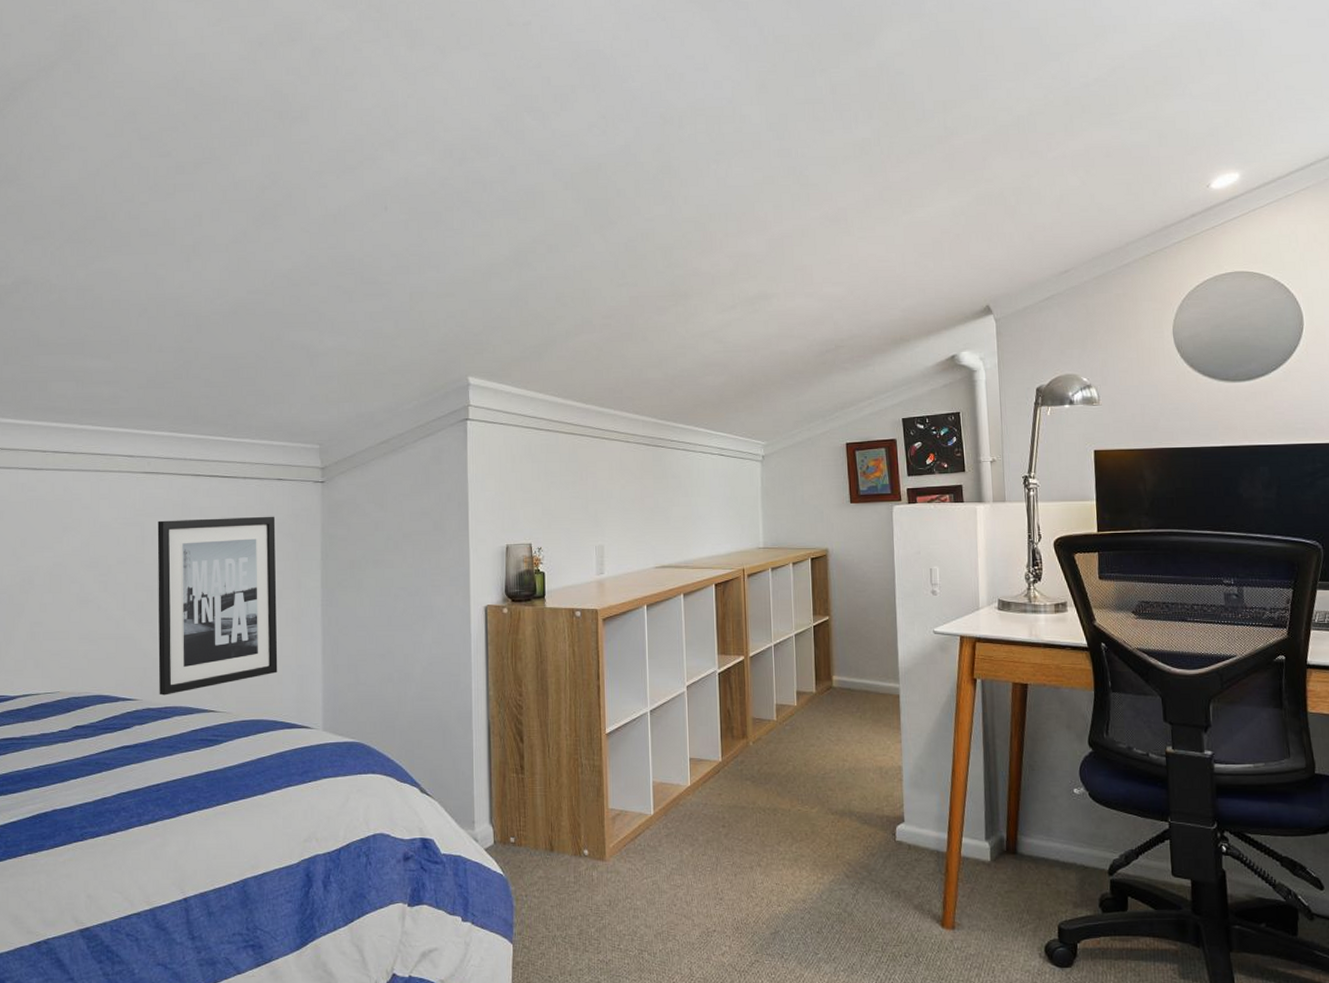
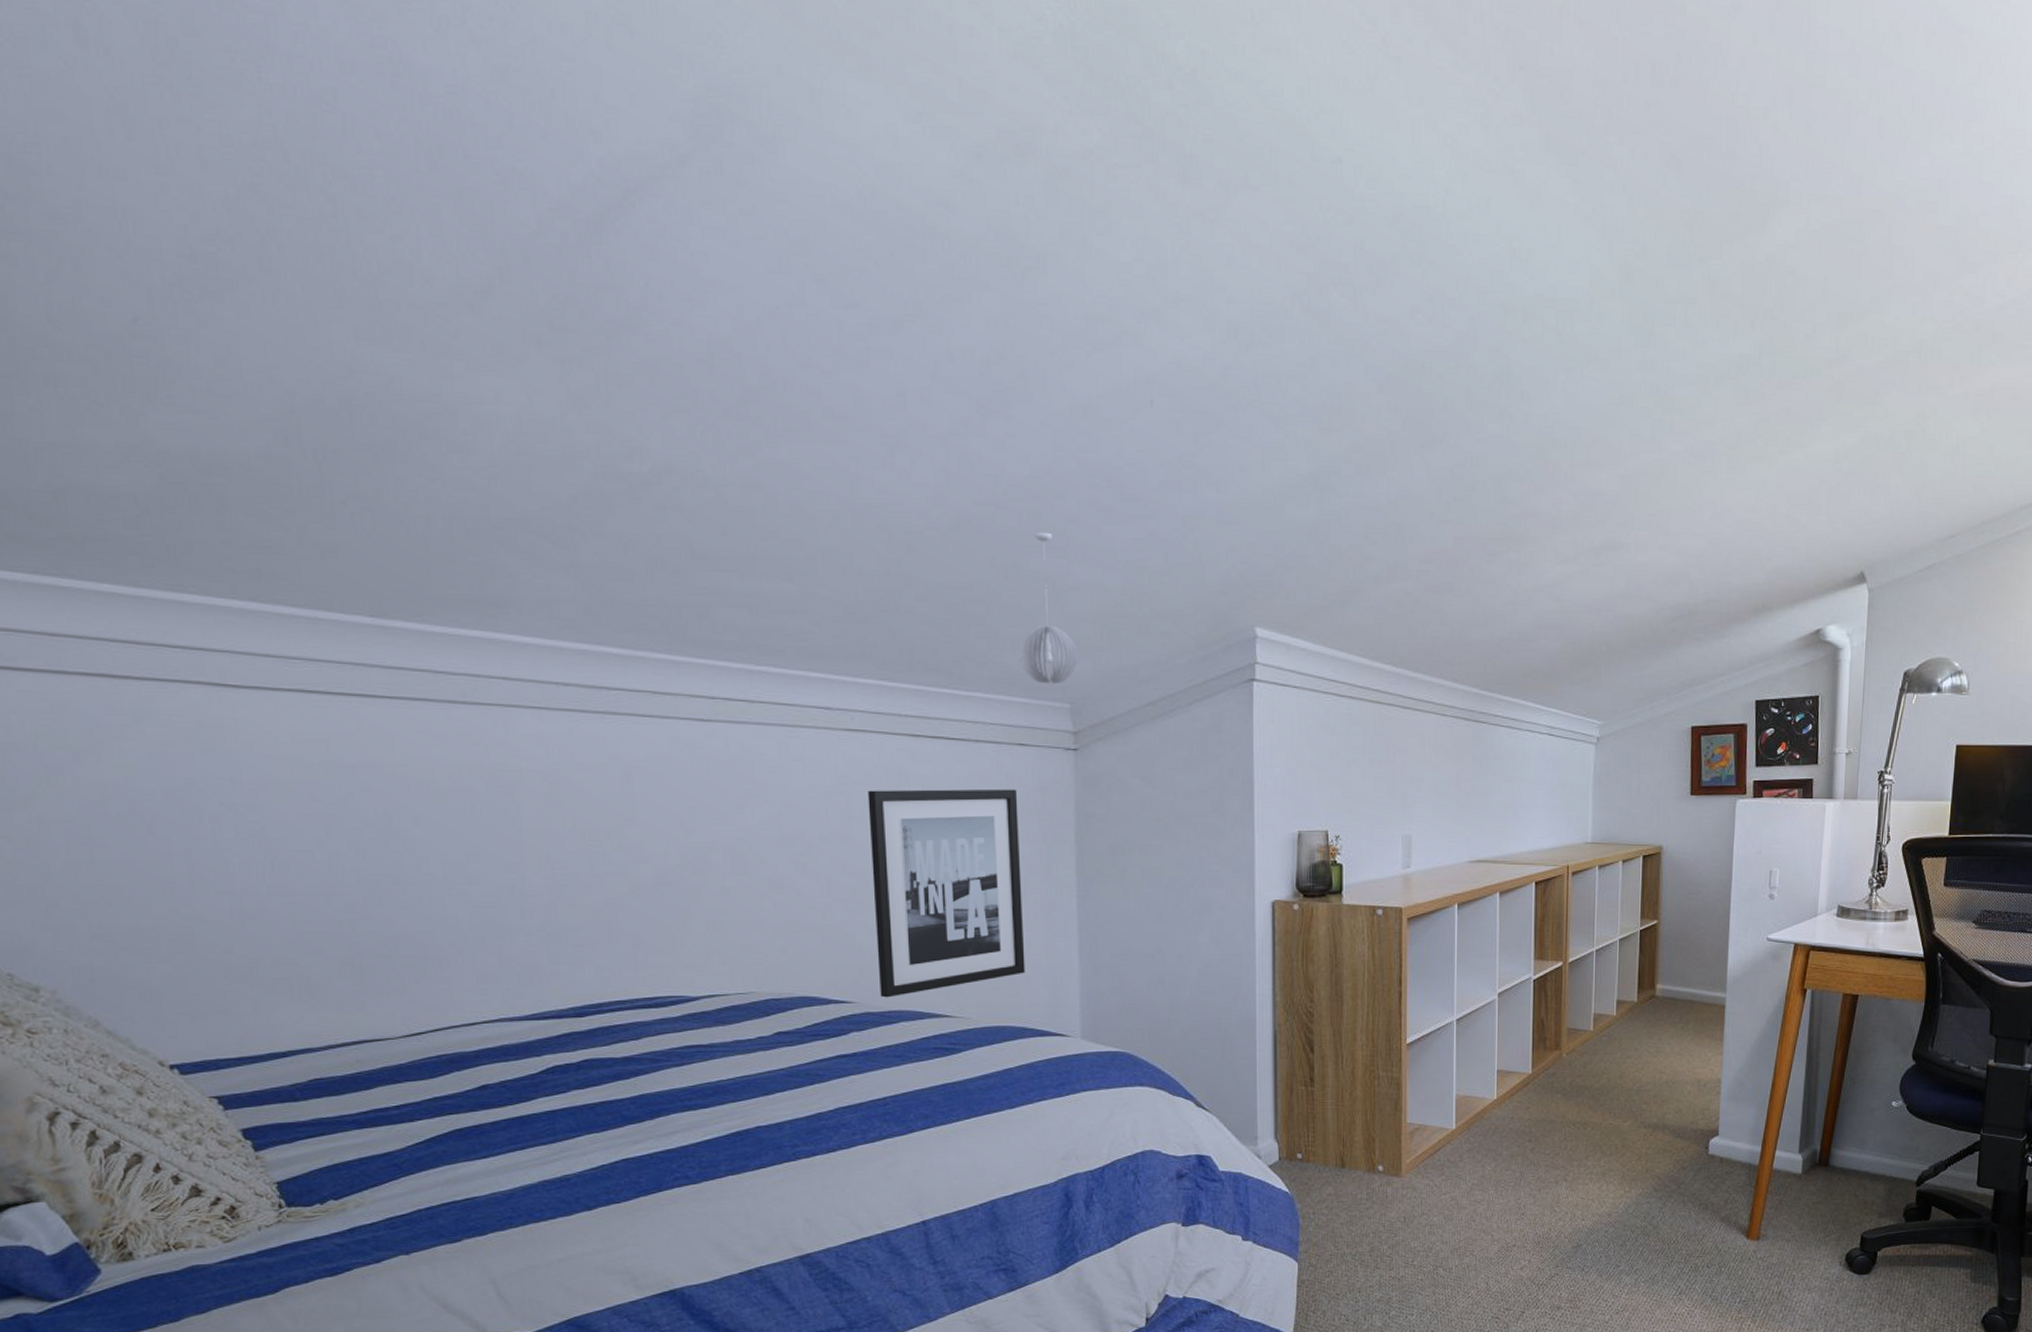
pendant light: none [280,311,326,430] -> present [1019,532,1078,684]

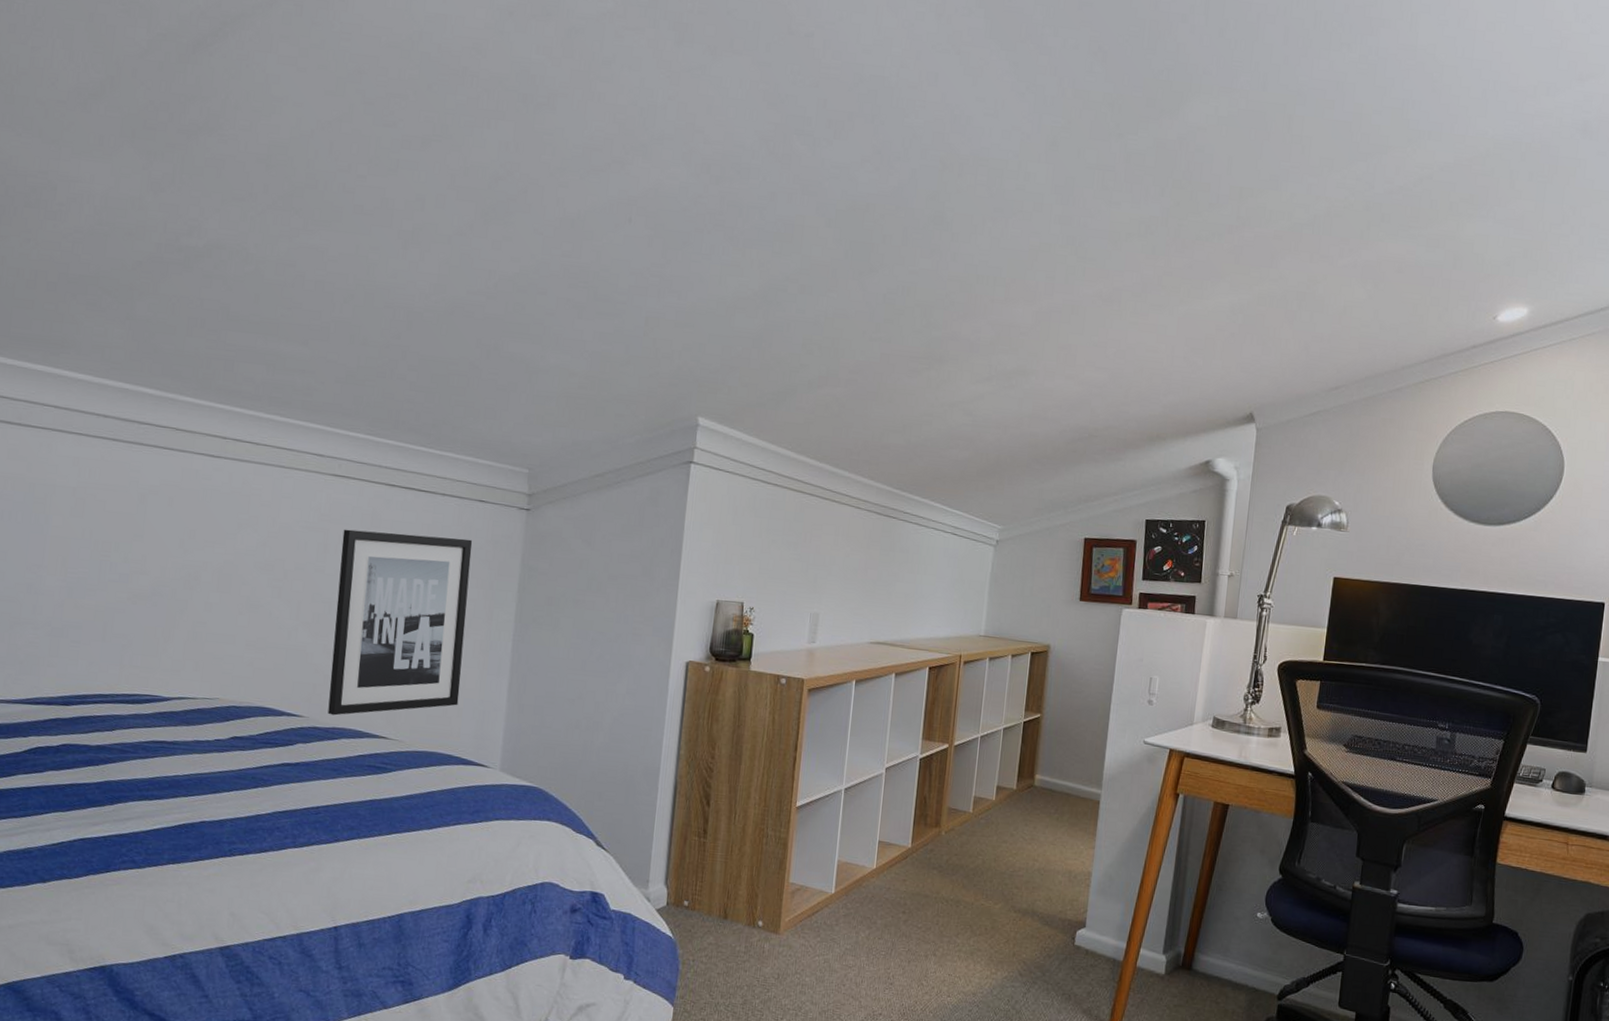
pendant light: present [1019,532,1078,684] -> none [490,320,541,451]

